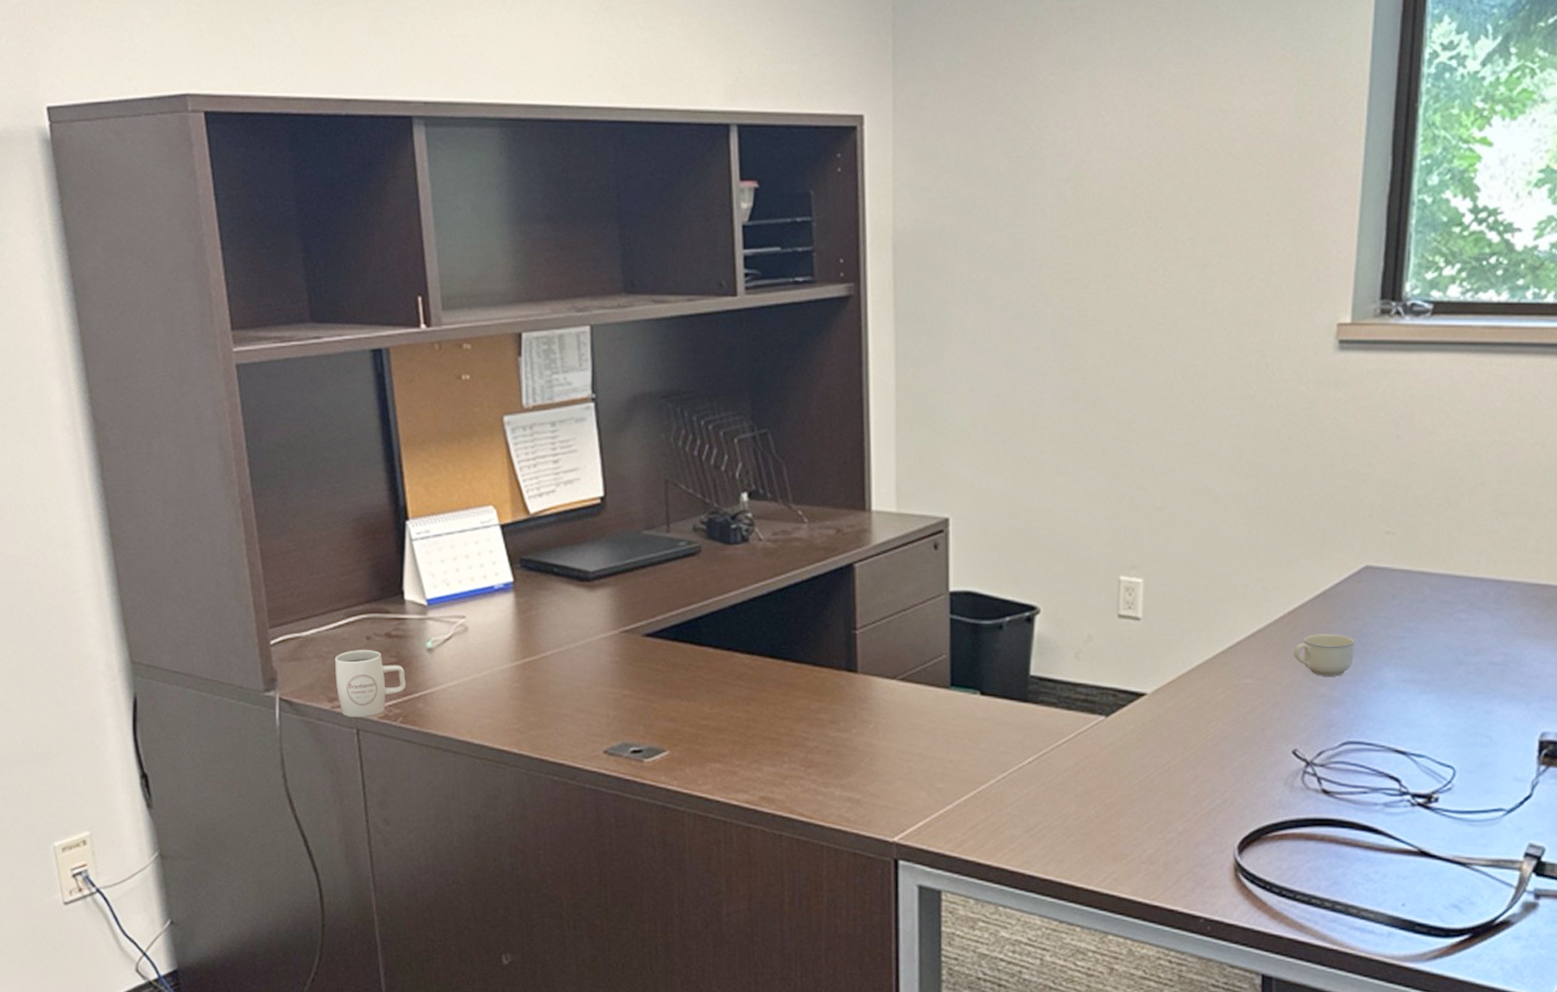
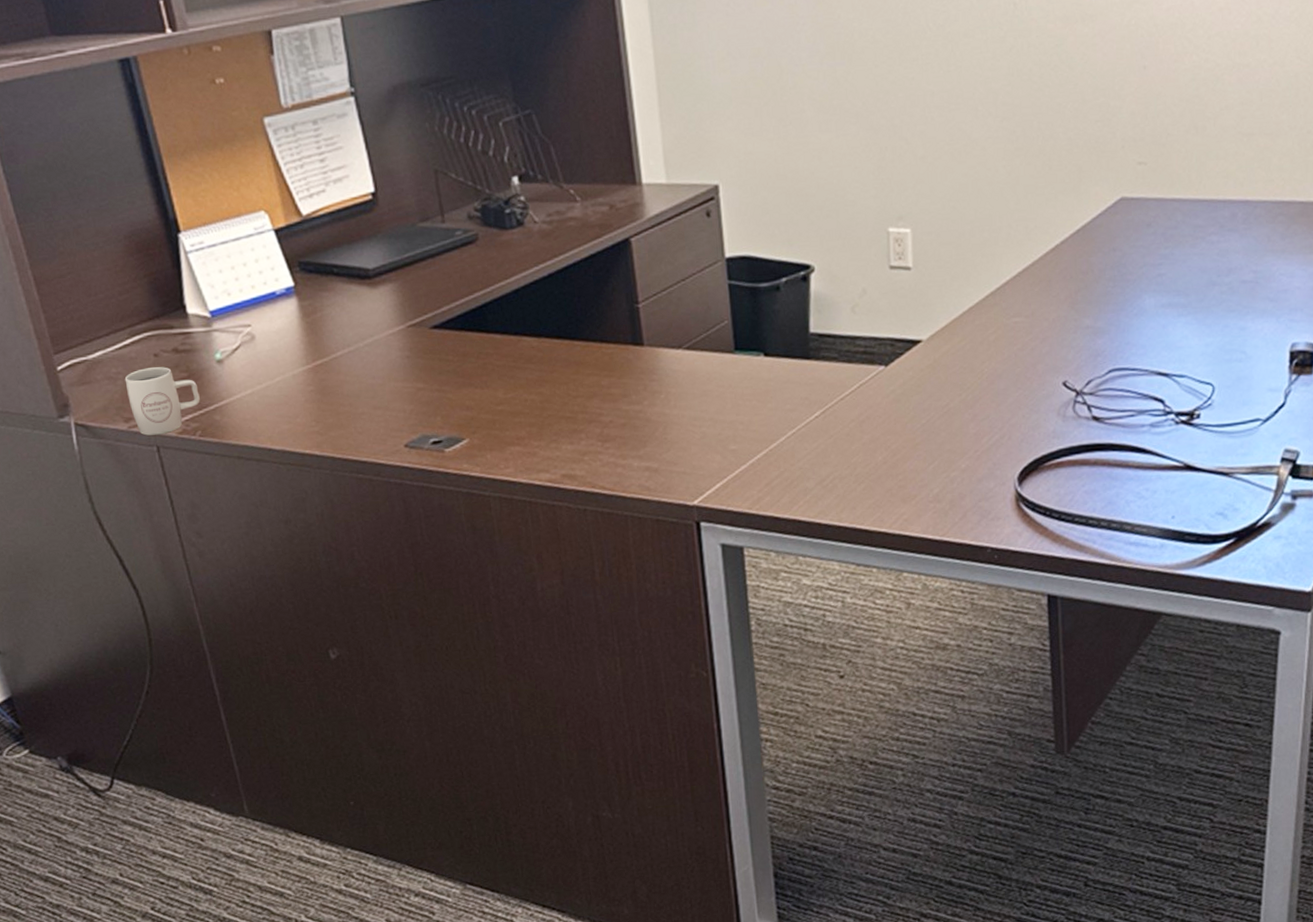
cup: present [1293,633,1355,676] -> none [1057,266,1115,309]

